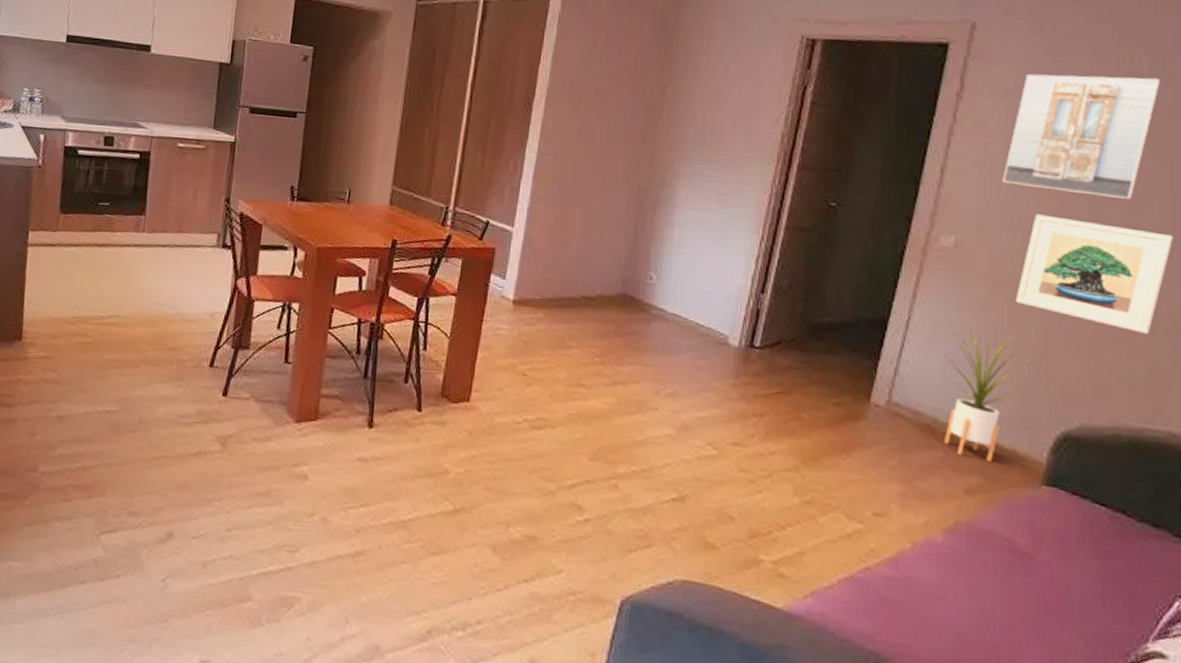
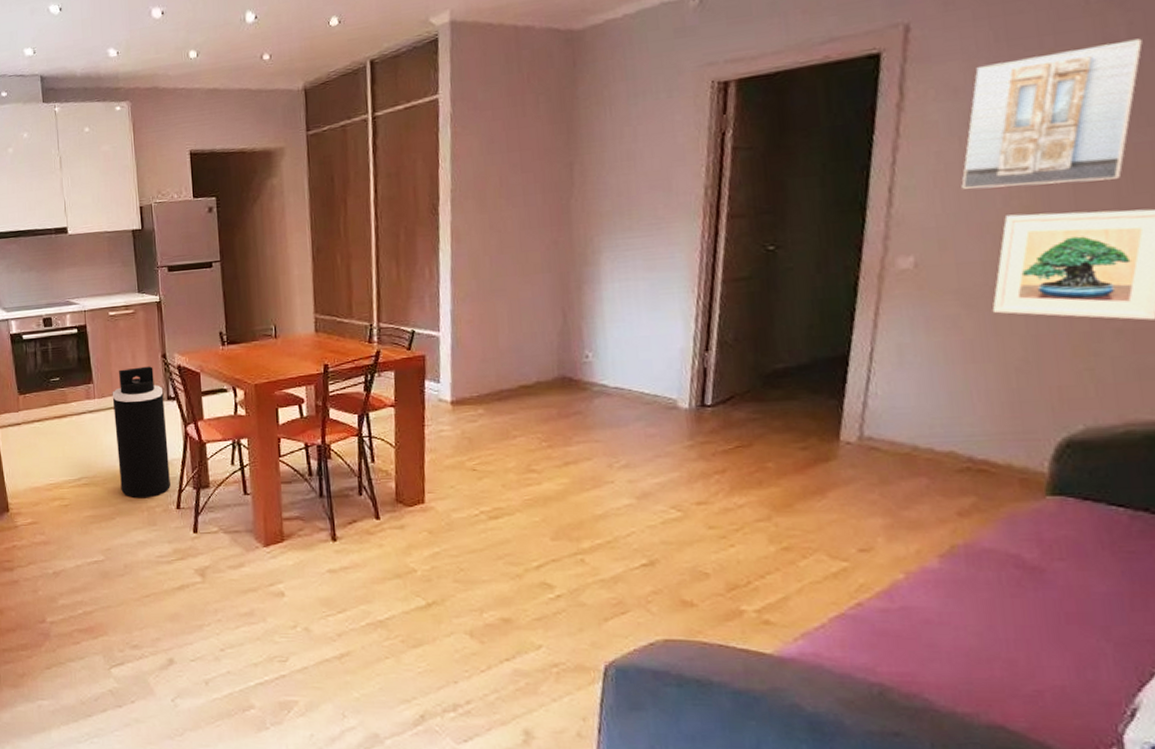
trash can: none [152,206,220,350] -> present [112,366,171,499]
house plant: present [943,326,1039,462] -> none [917,344,1028,480]

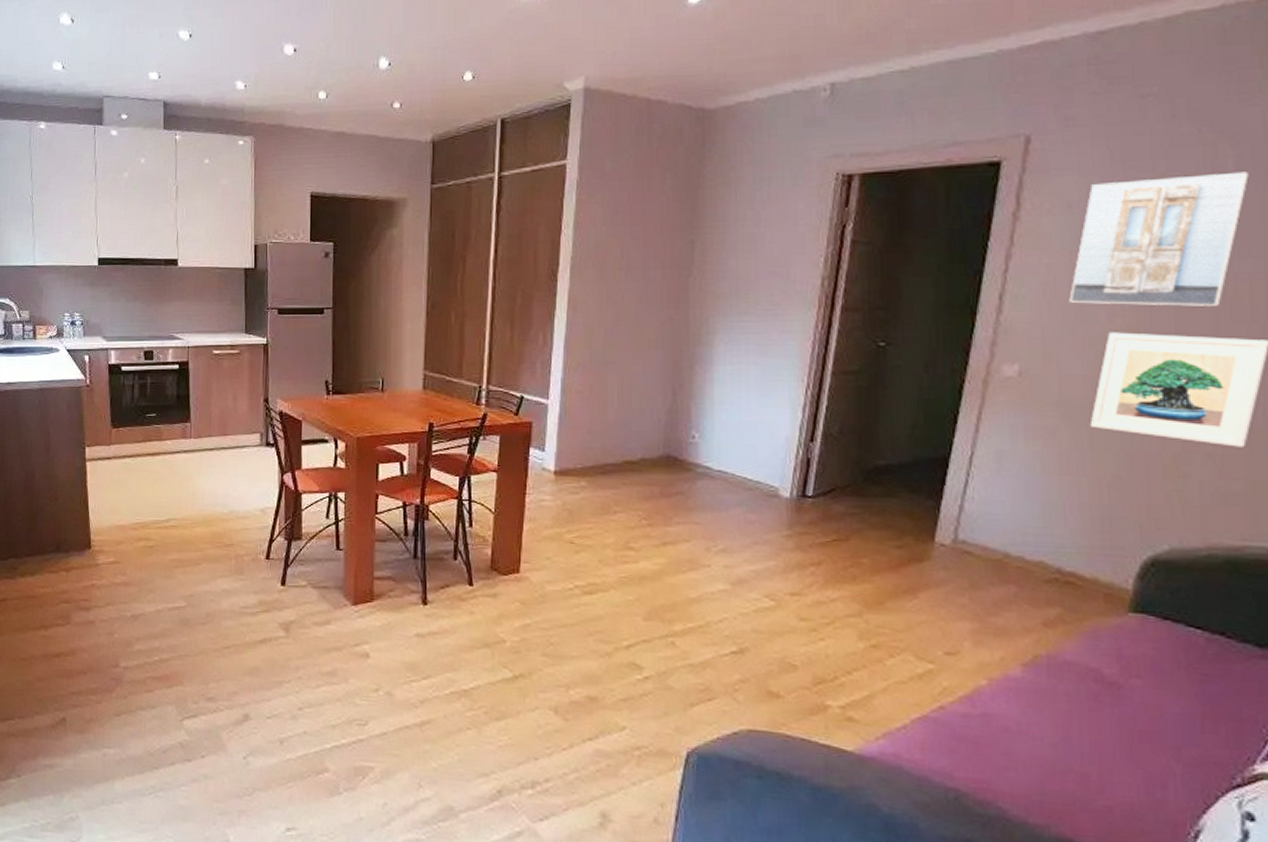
trash can: present [112,366,171,499] -> none [209,409,263,546]

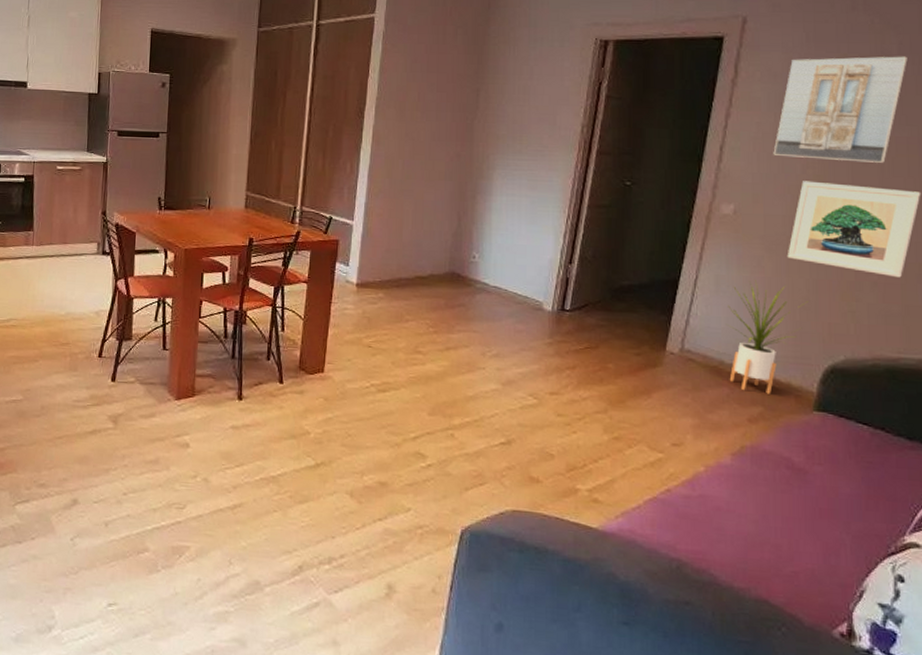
house plant: none [1013,455,1120,593] -> present [728,280,809,394]

